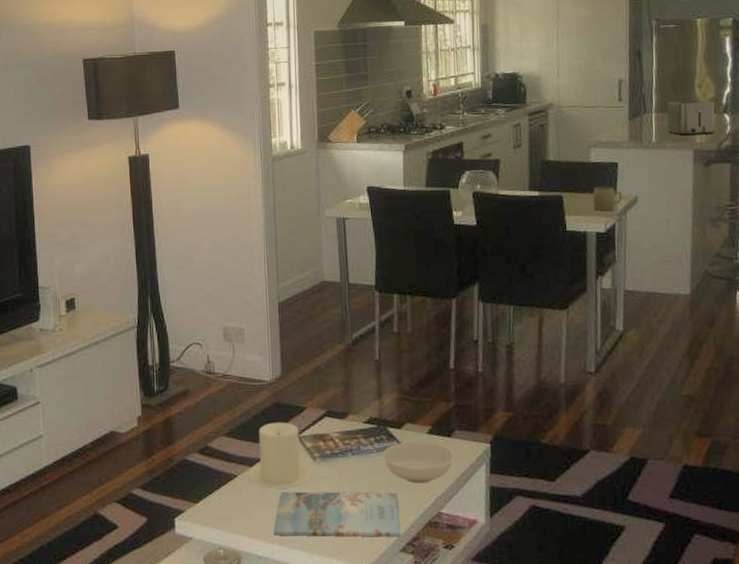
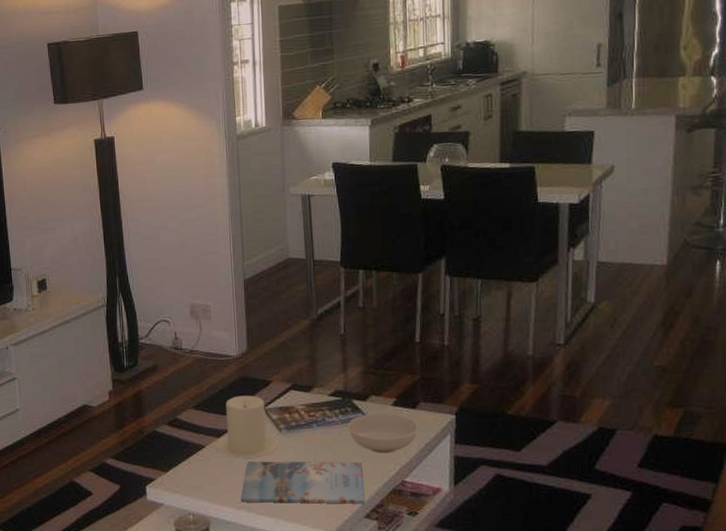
mug: present [592,186,623,211] -> none [566,156,599,182]
toaster: present [667,99,715,136] -> none [649,62,701,101]

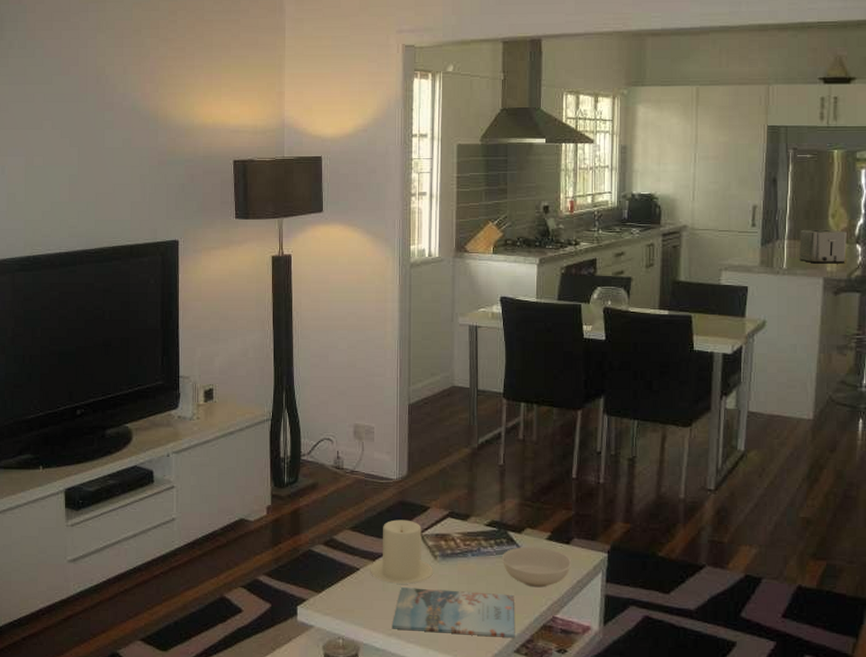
toaster: none [649,62,701,101] -> present [800,229,847,264]

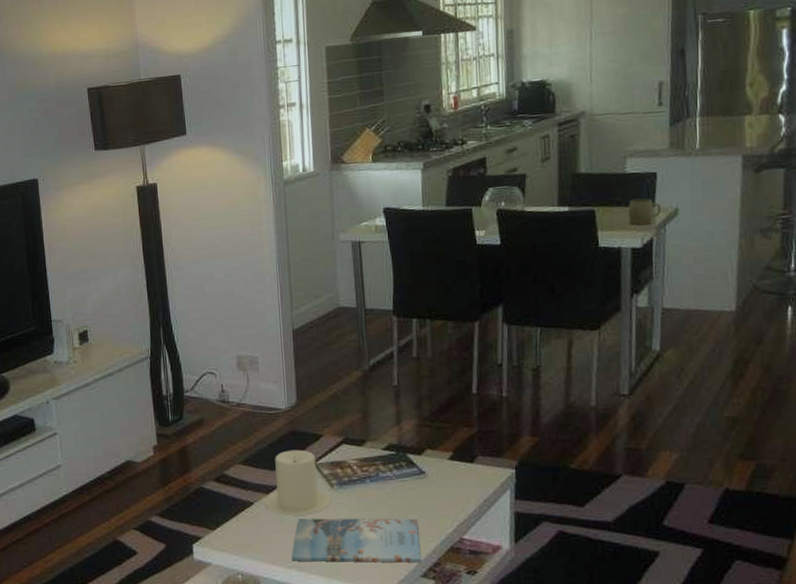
bowl: present [501,546,572,588] -> none [402,467,477,510]
mug: none [721,309,751,333] -> present [628,198,662,225]
toaster: present [800,229,847,264] -> none [713,100,768,141]

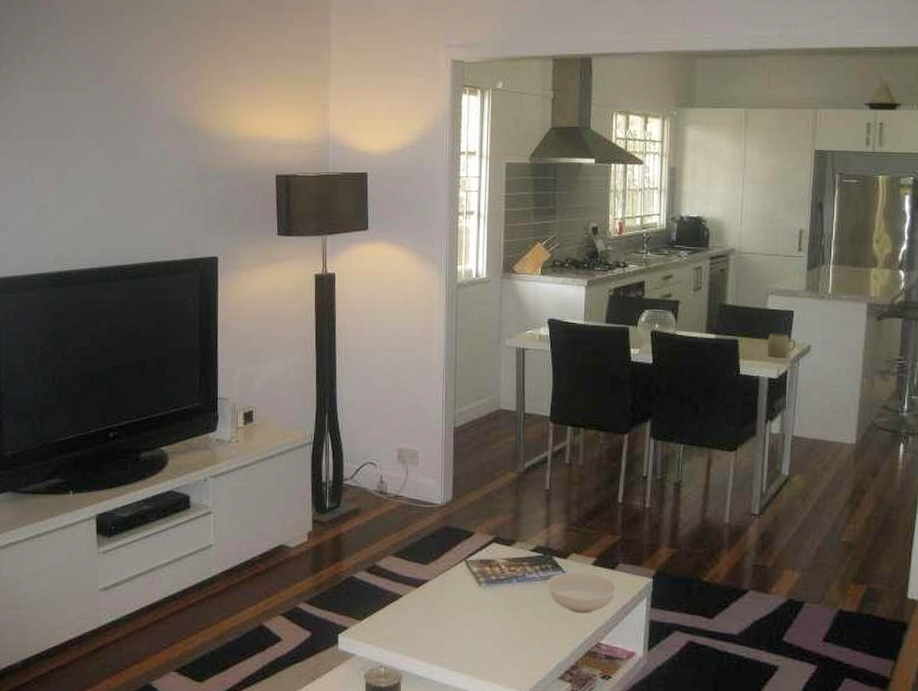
candle: present [264,449,331,516] -> none [413,545,477,611]
magazine: present [291,518,422,563] -> none [435,614,560,664]
bowl: none [402,467,477,510] -> present [547,571,617,614]

